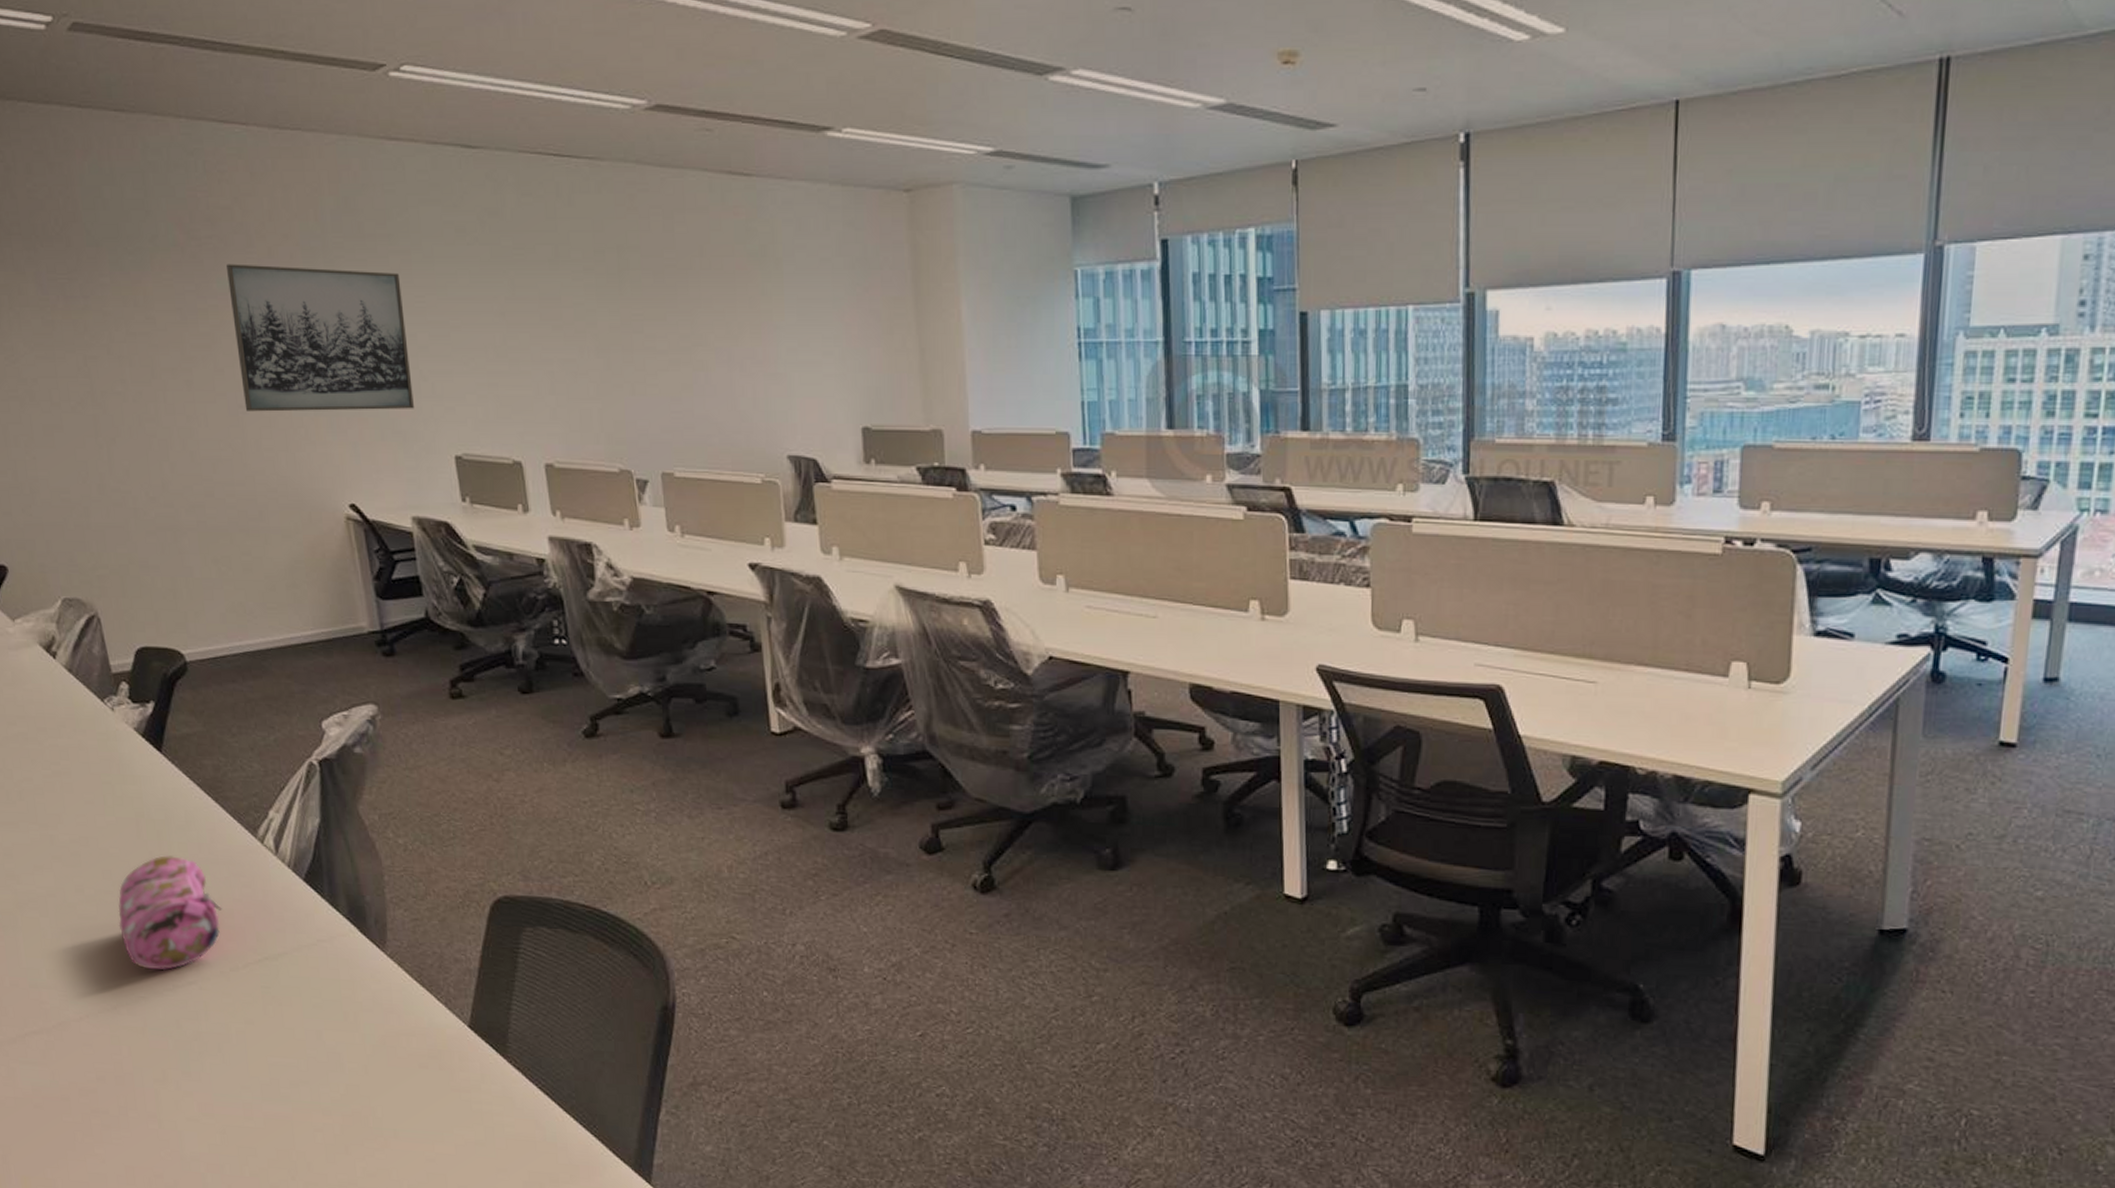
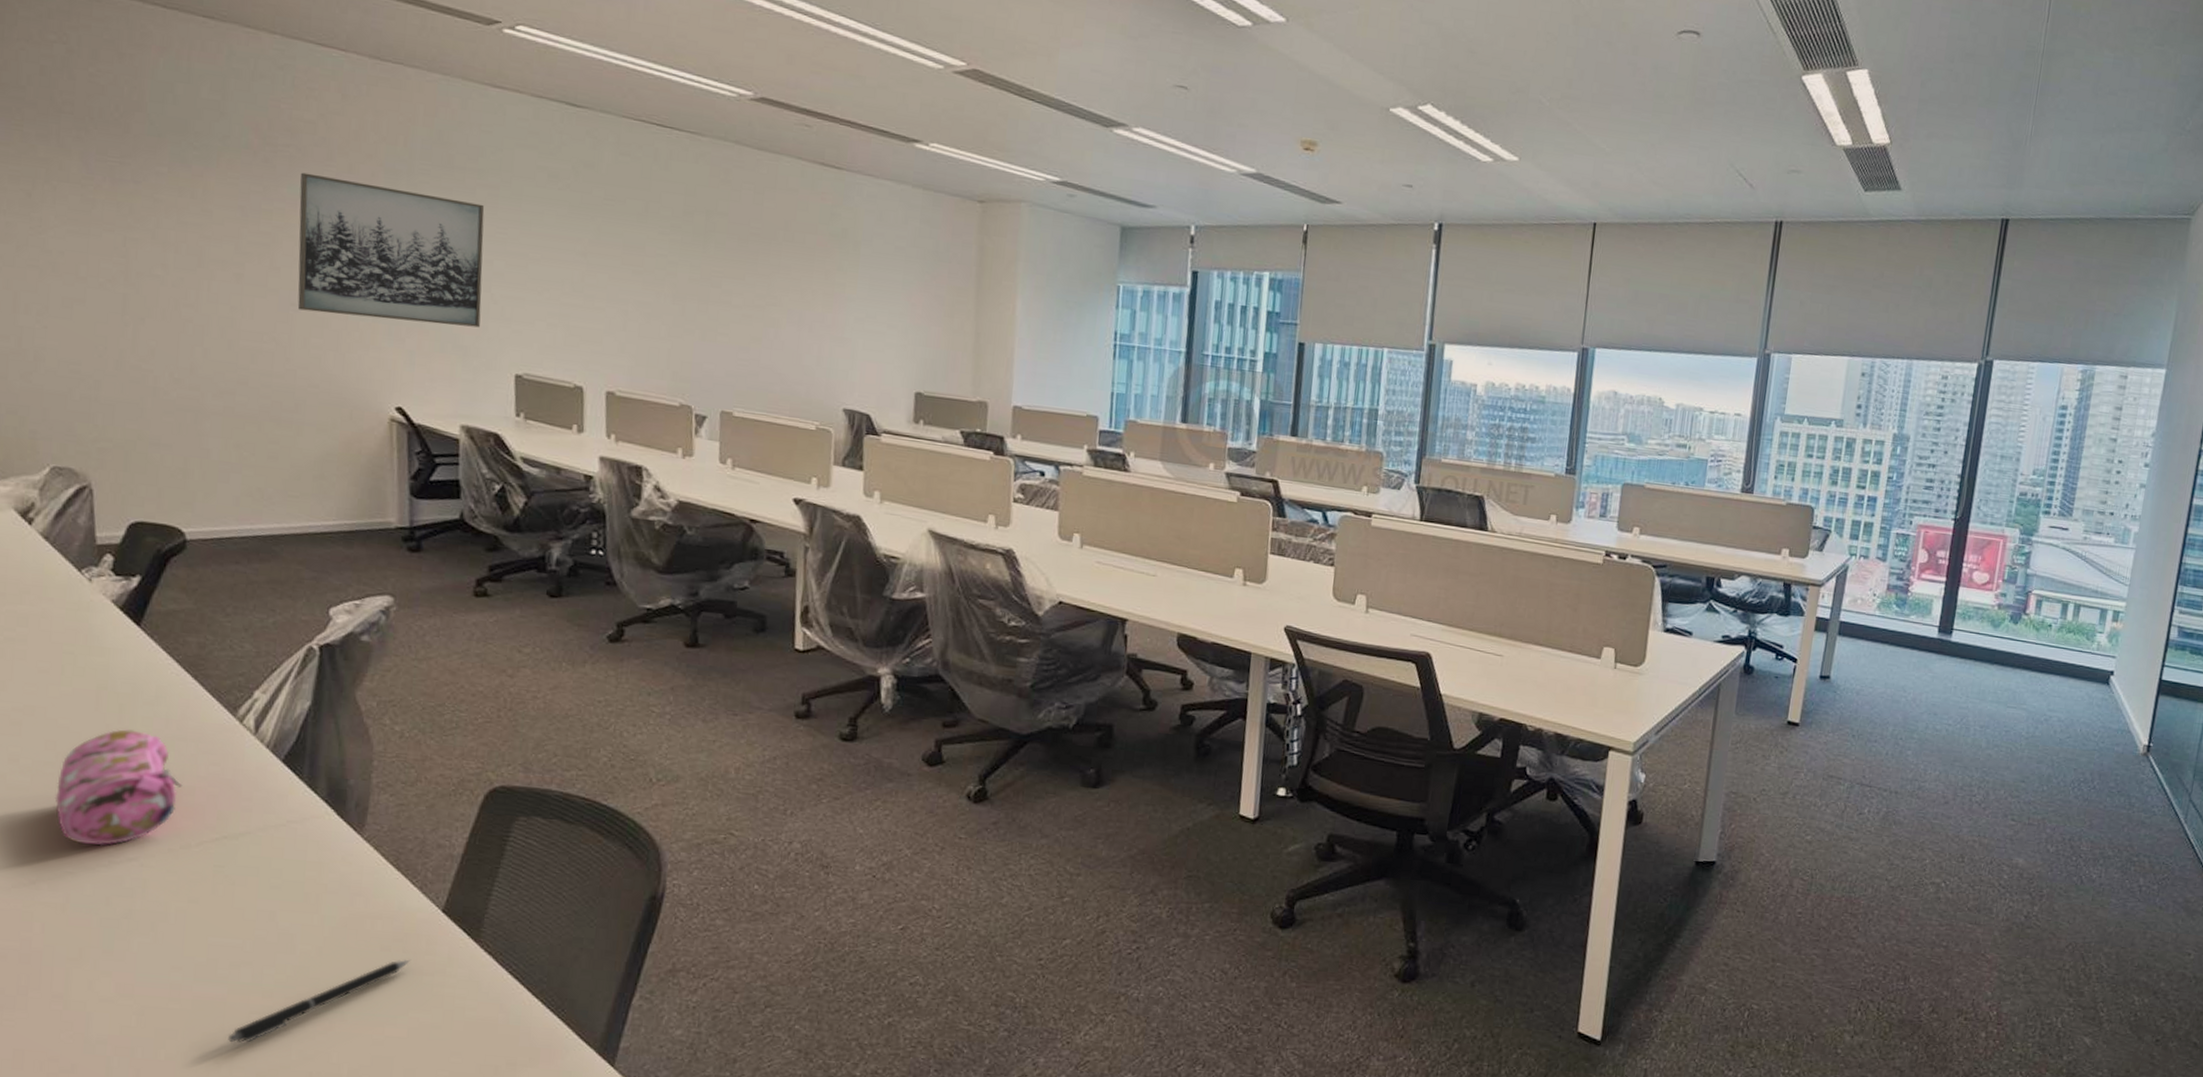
pen: none [299,1076,447,1160] -> present [228,959,410,1043]

